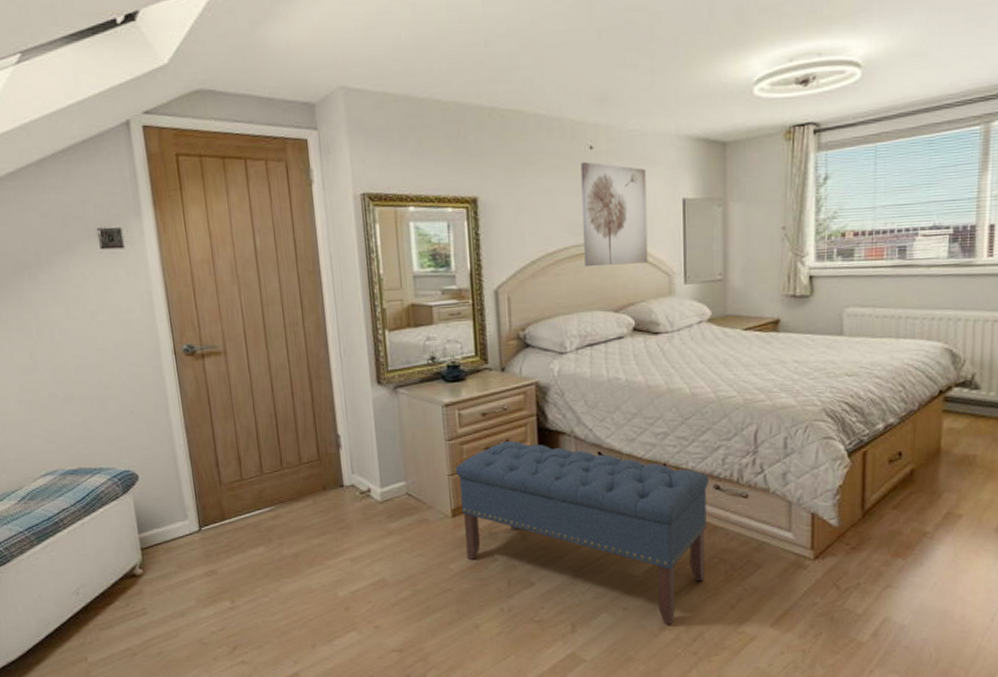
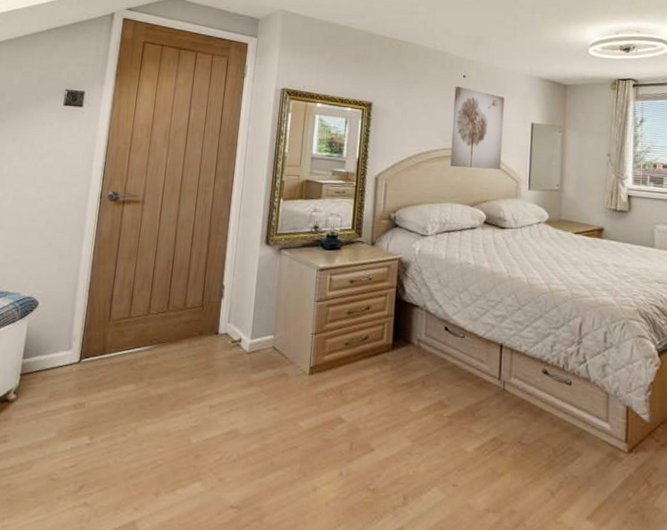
bench: present [455,441,709,625] -> none [317,308,538,508]

